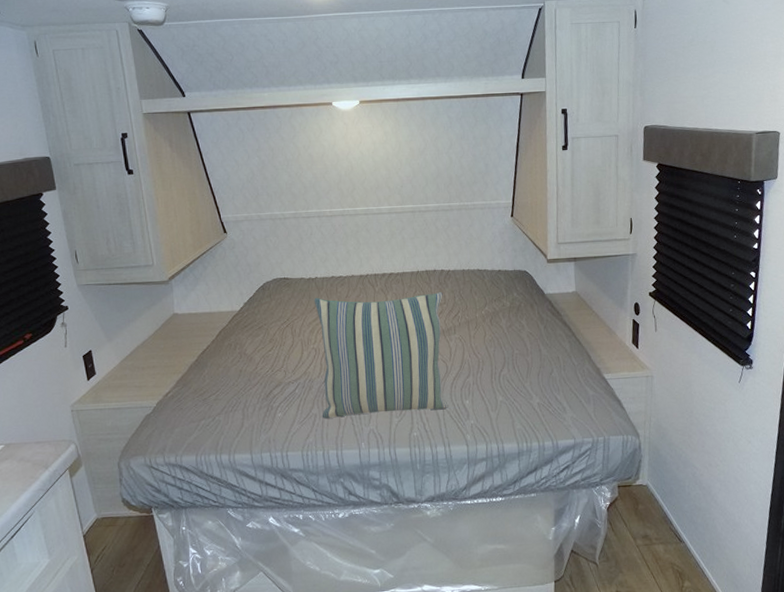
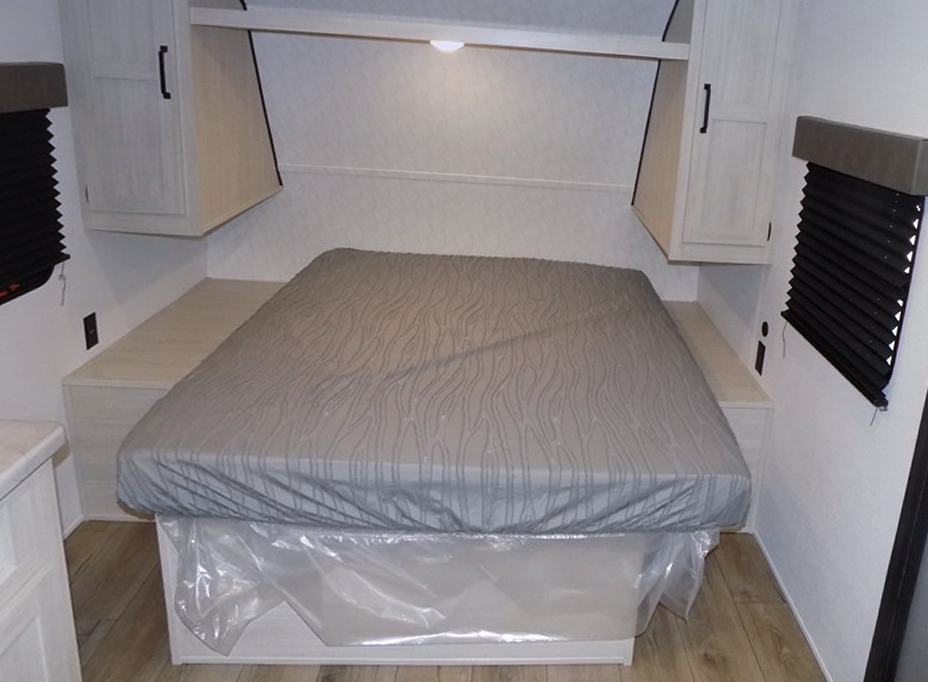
pillow: present [314,292,448,419] -> none [378,276,540,426]

